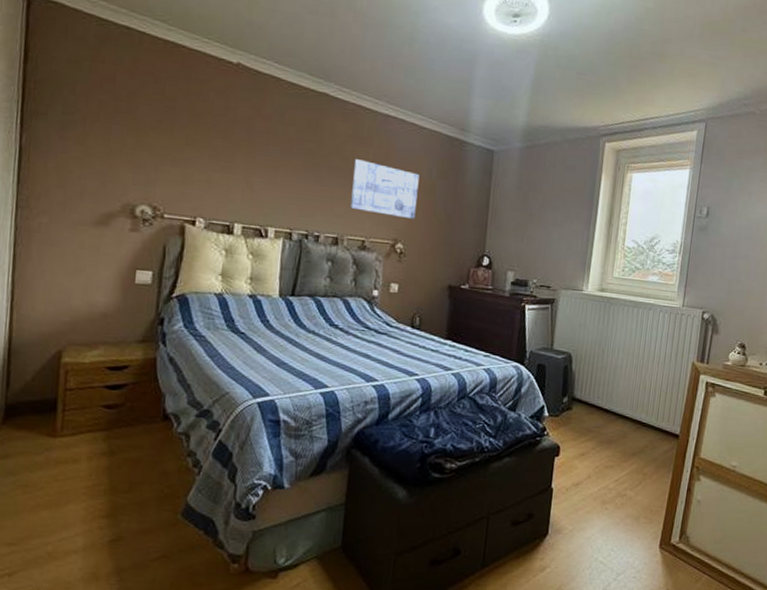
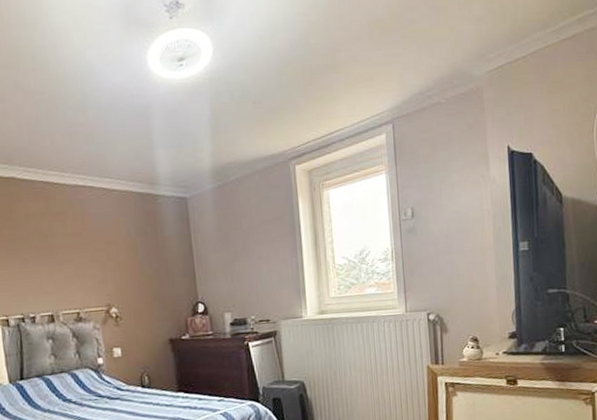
wall art: present [350,159,420,219] -> none [53,234,123,284]

